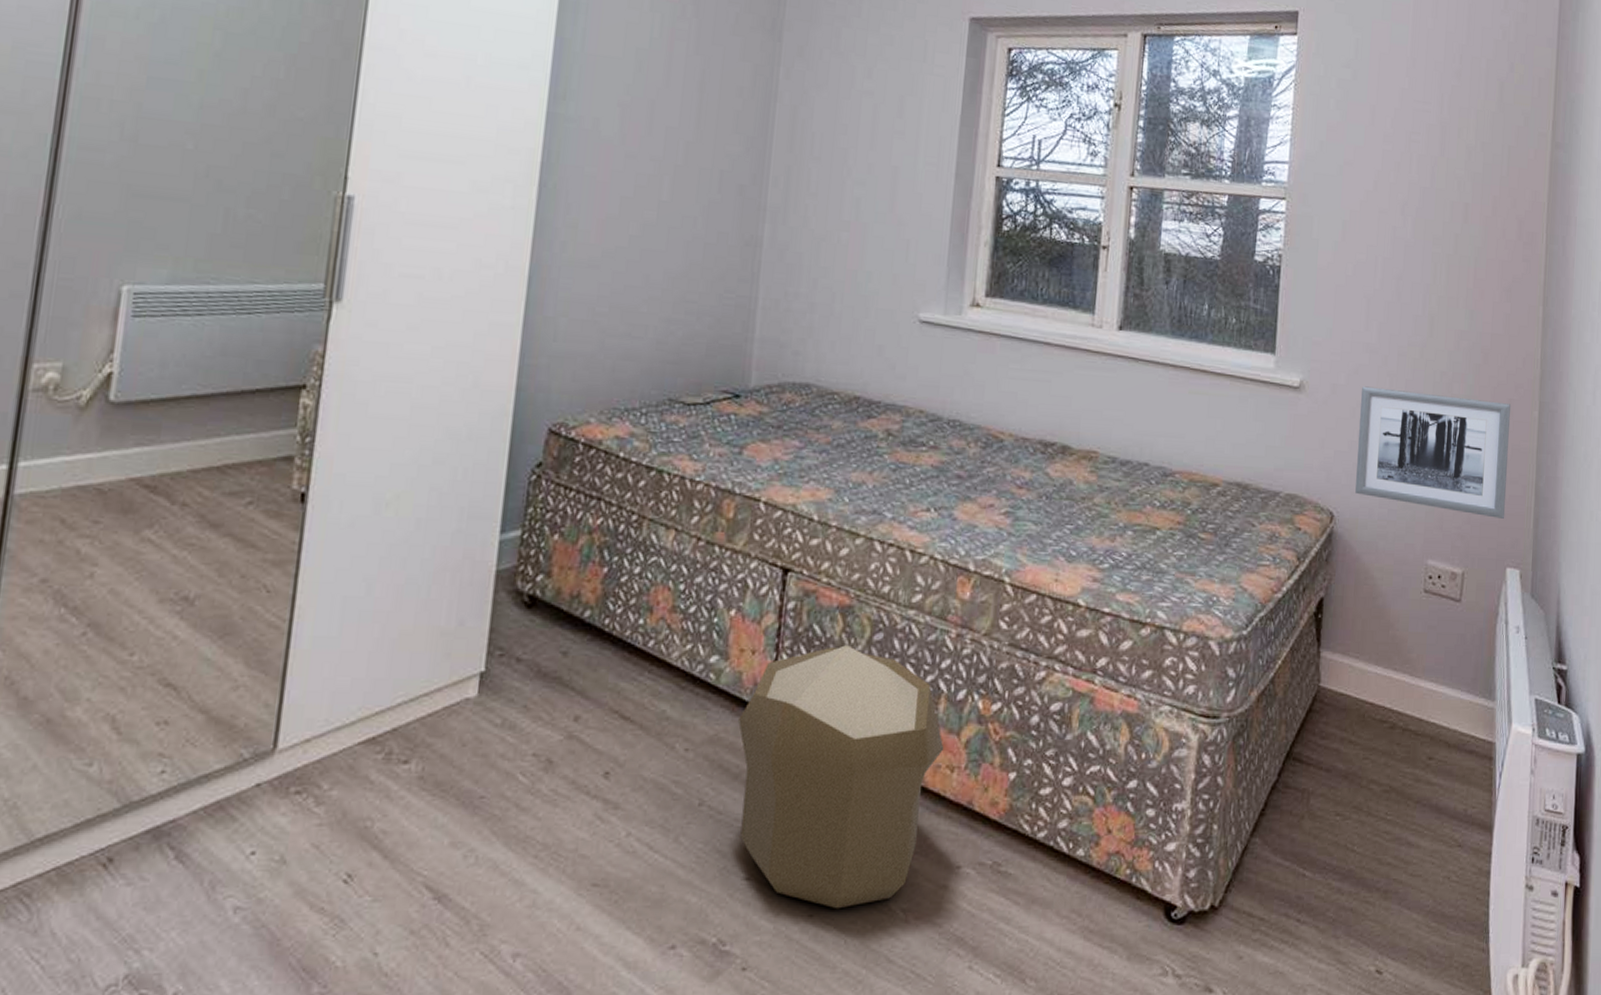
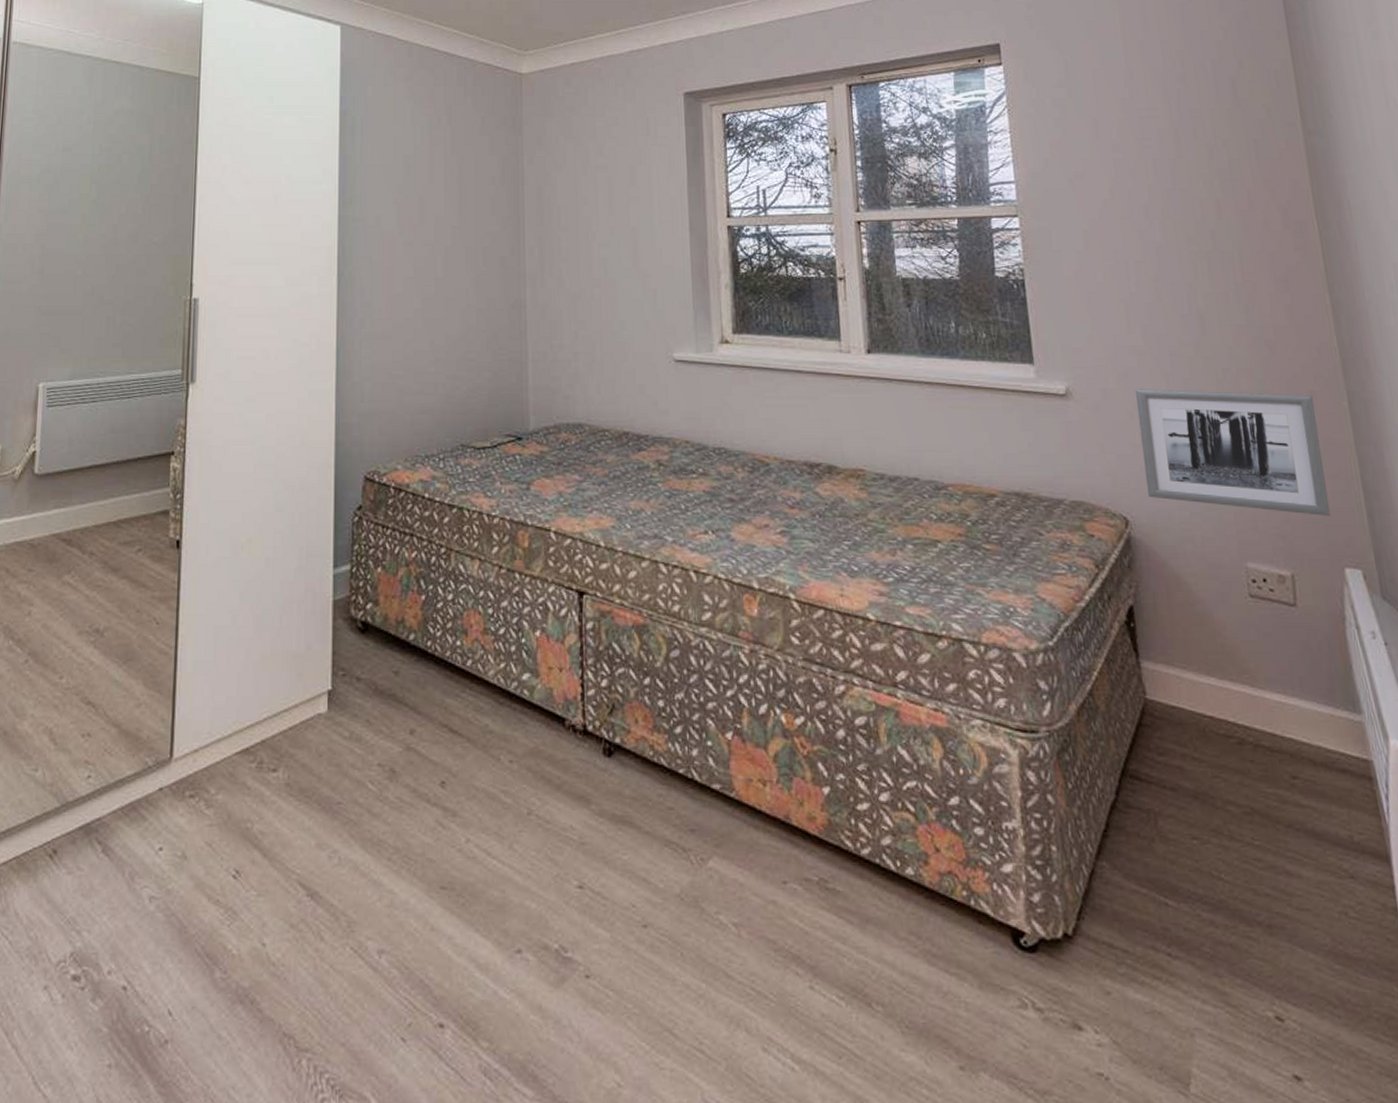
pouf: present [737,645,944,909] -> none [553,662,754,921]

